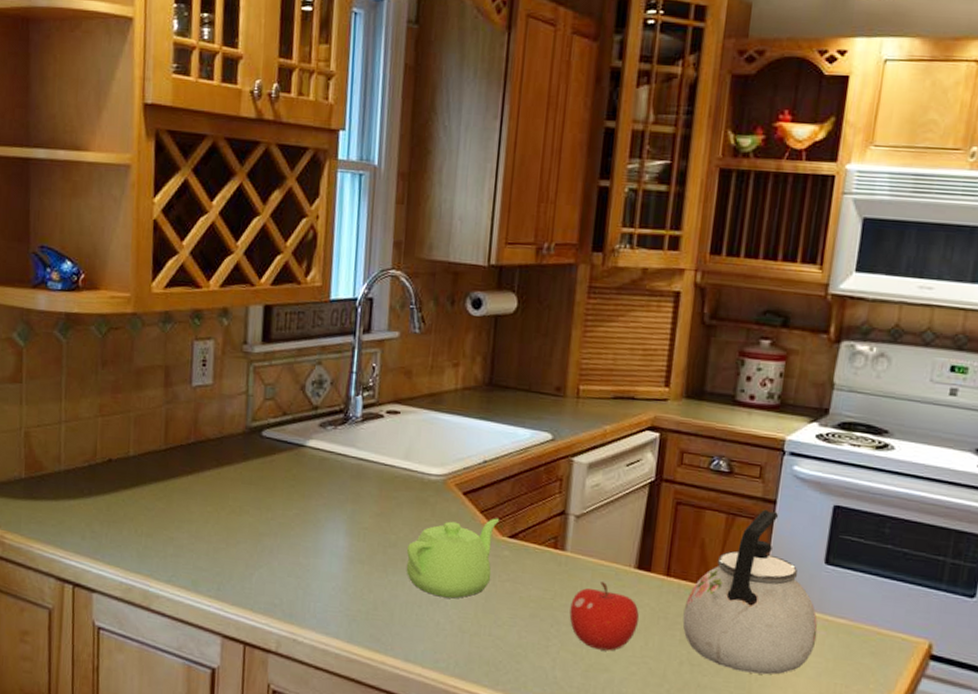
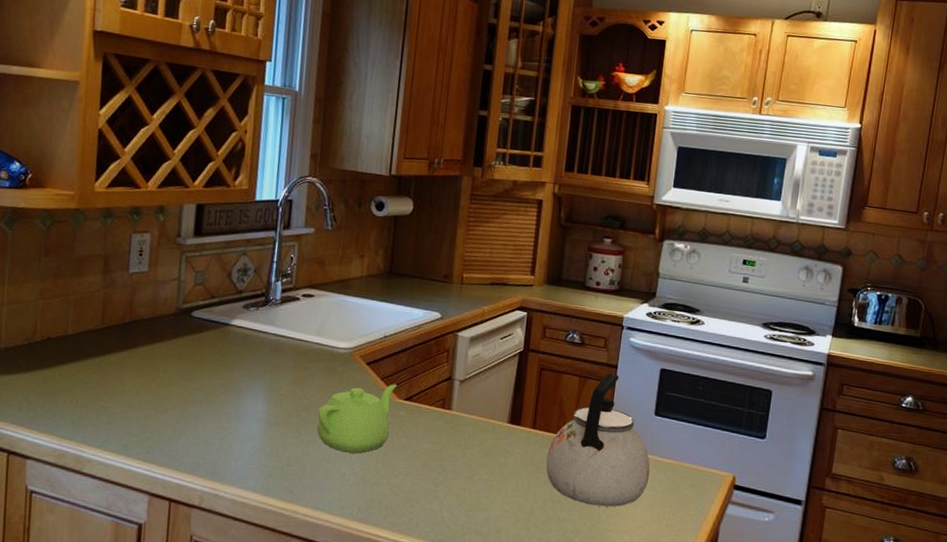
fruit: present [569,582,639,651] -> none [454,435,511,493]

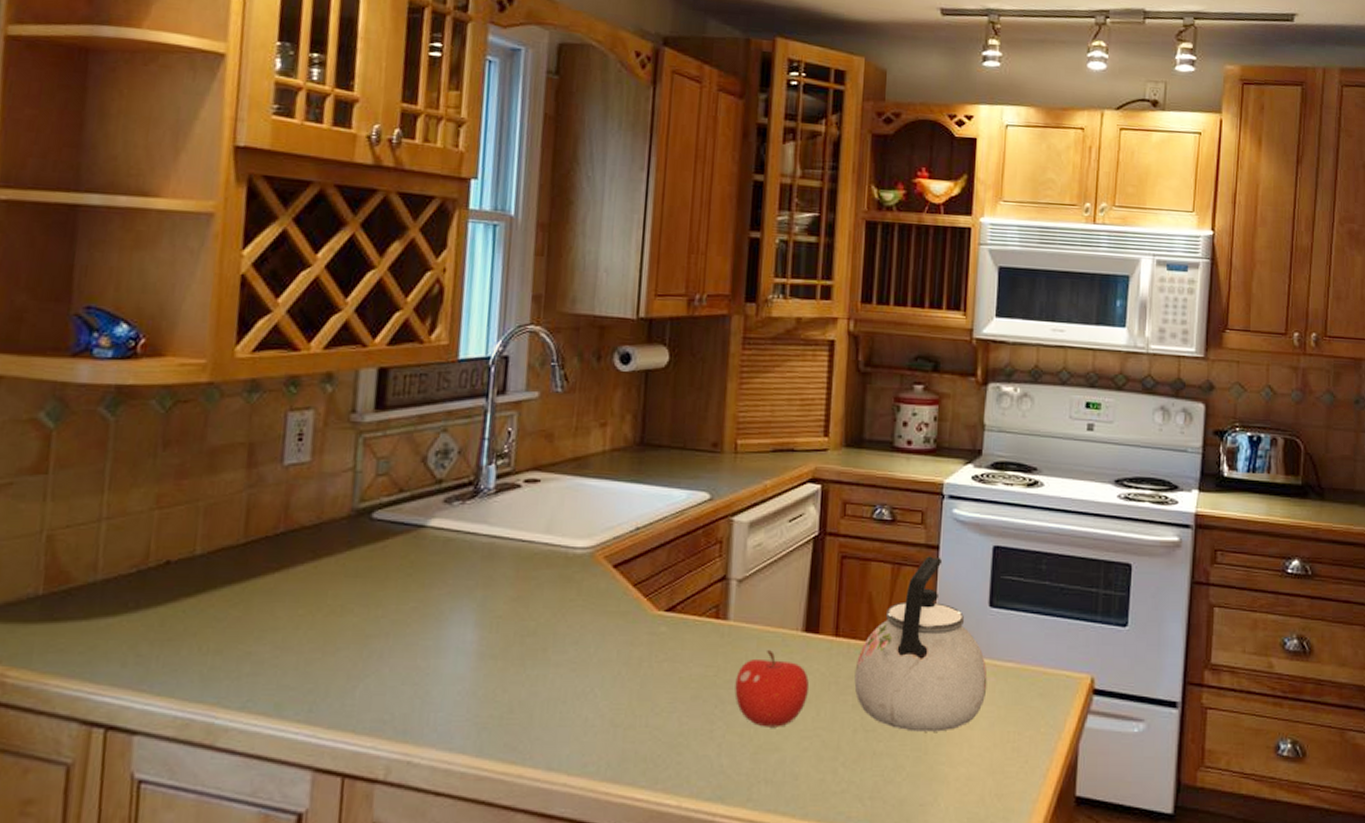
teapot: present [317,384,397,454] -> none [547,590,655,688]
fruit: none [454,435,511,493] -> present [735,650,809,727]

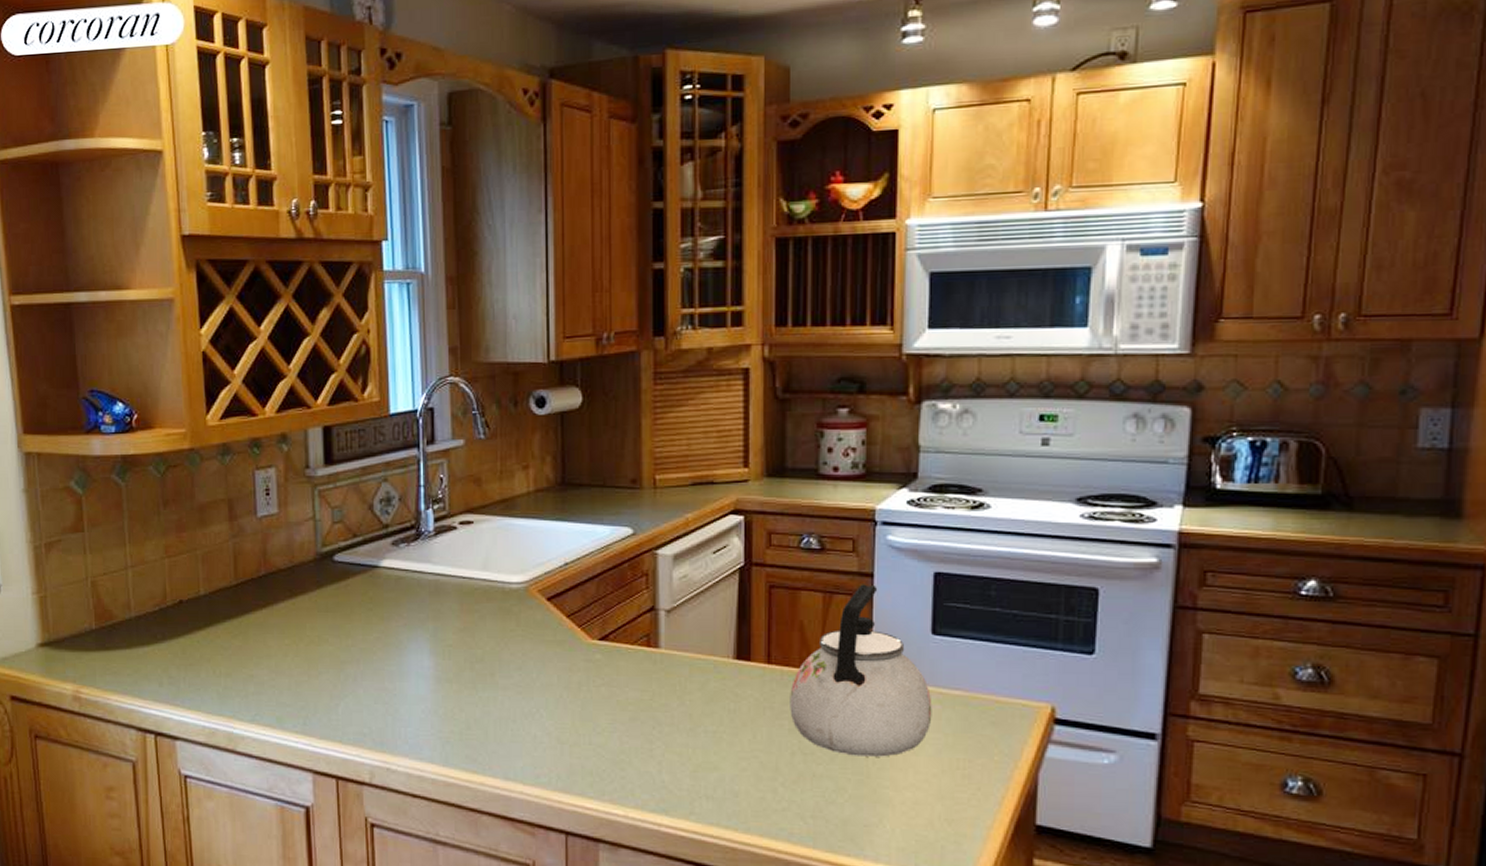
fruit: present [735,650,809,727] -> none [671,677,743,748]

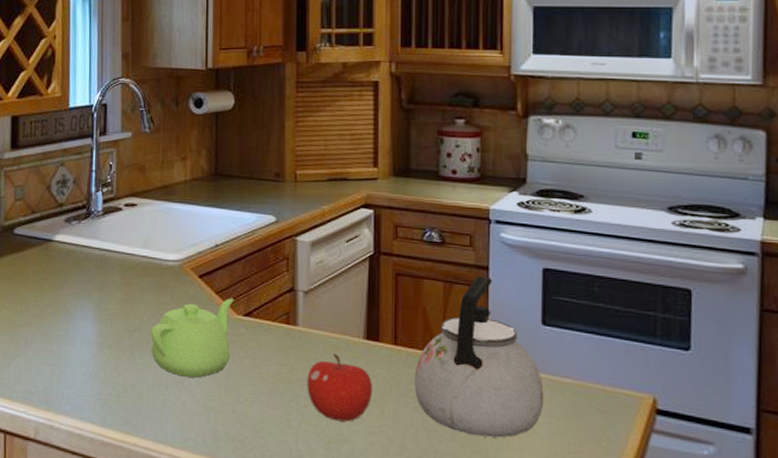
teapot: none [494,621,588,709] -> present [150,298,234,378]
fruit: none [671,677,743,748] -> present [307,354,372,422]

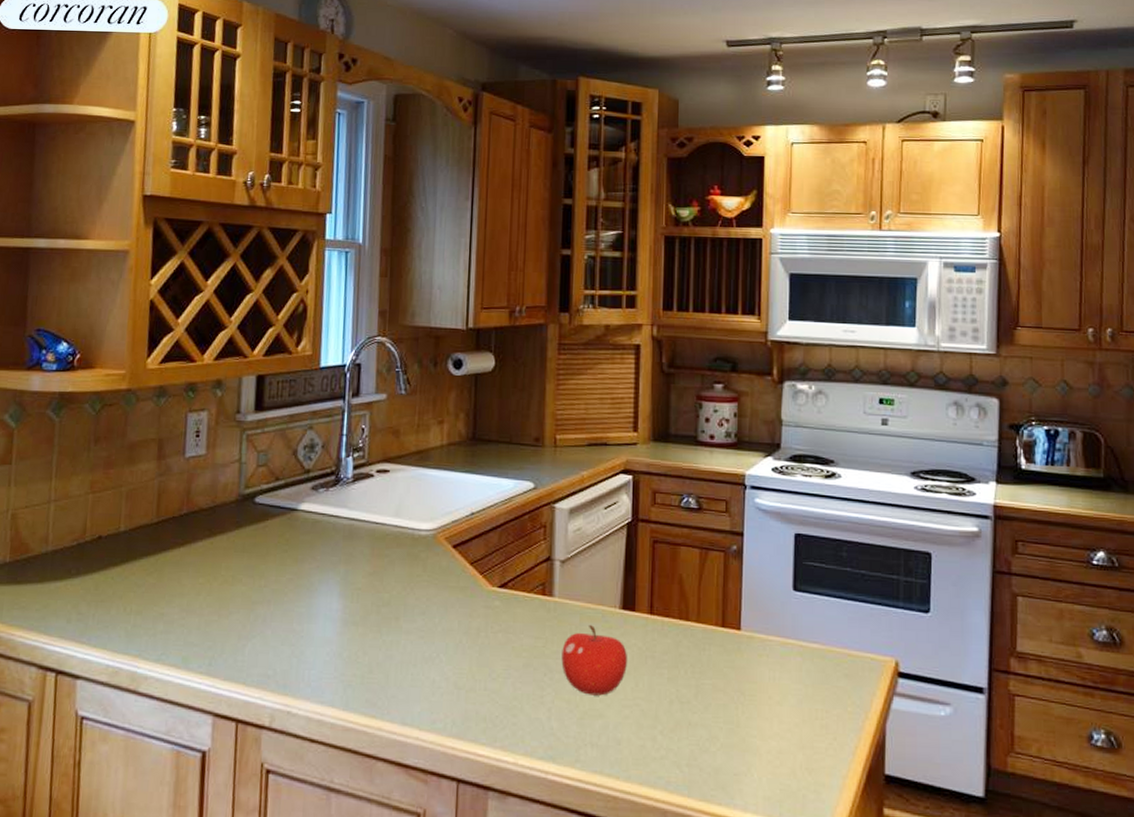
teapot: present [150,298,234,378] -> none [399,569,489,654]
kettle: present [414,276,544,438] -> none [669,542,794,707]

